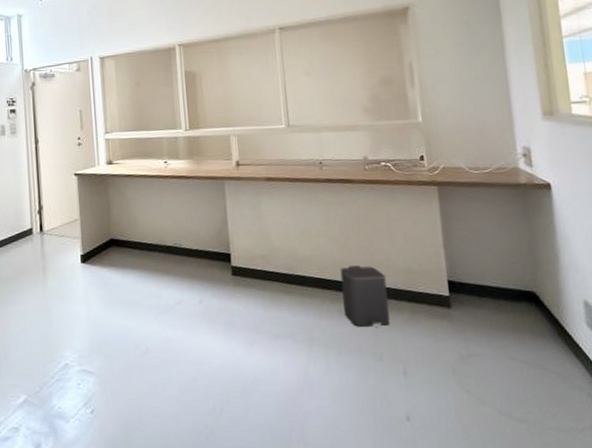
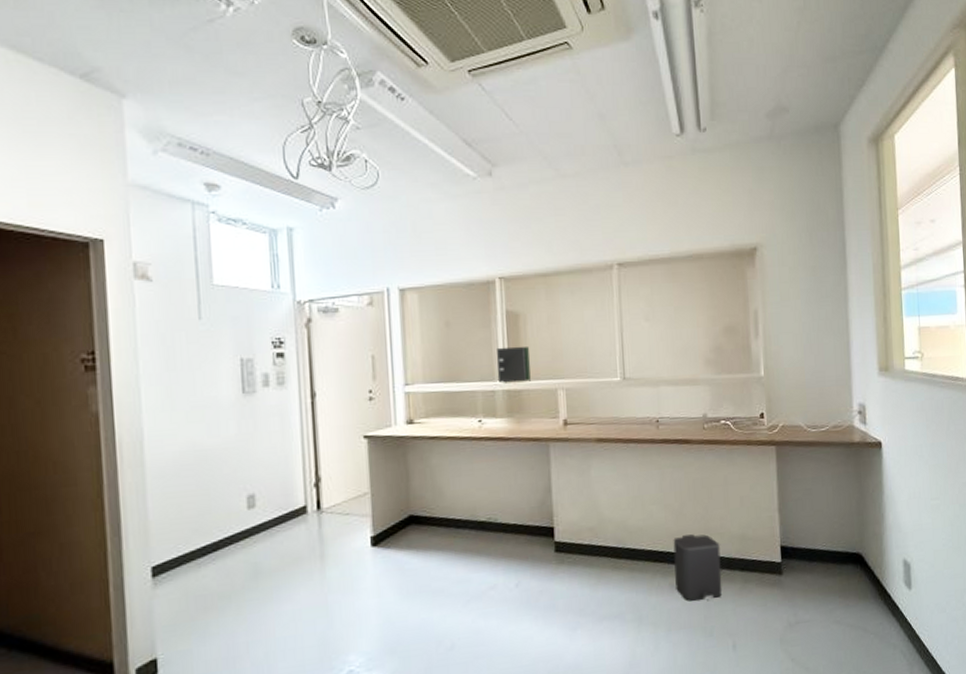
binder: none [178,100,207,131] -> present [496,346,531,383]

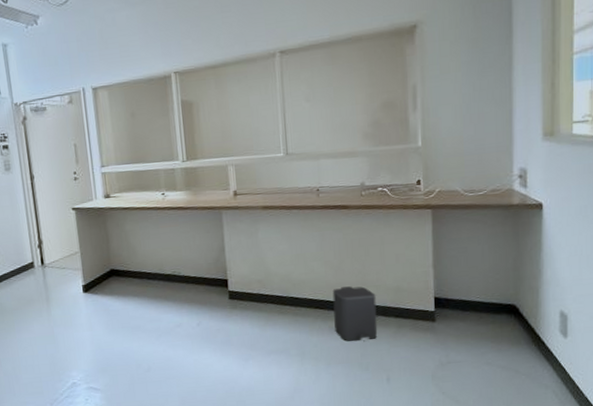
binder: present [496,346,531,383] -> none [175,130,204,162]

